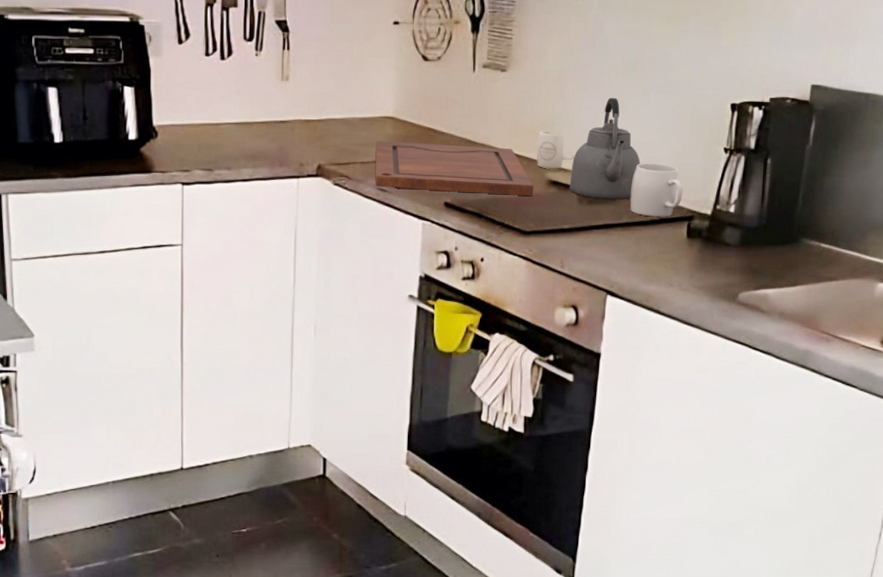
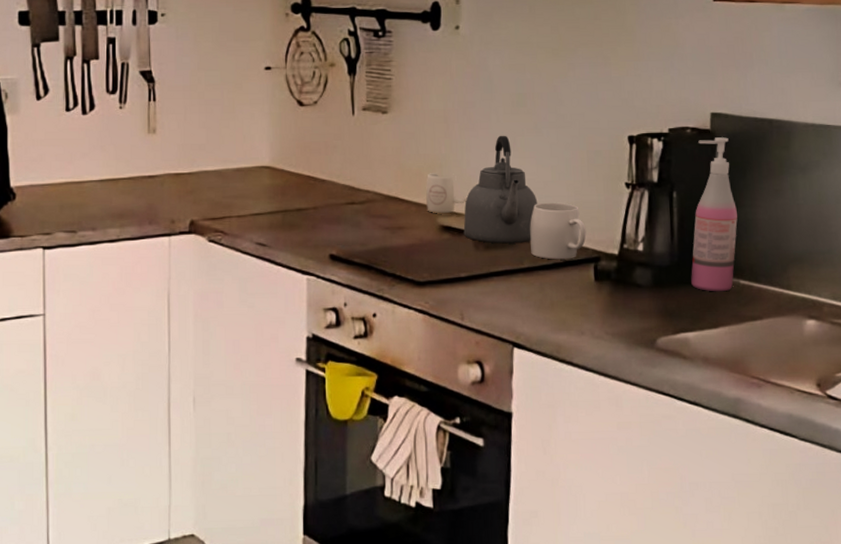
cutting board: present [374,140,534,196] -> none [252,191,426,244]
soap dispenser: none [776,109,826,254] -> present [691,137,738,292]

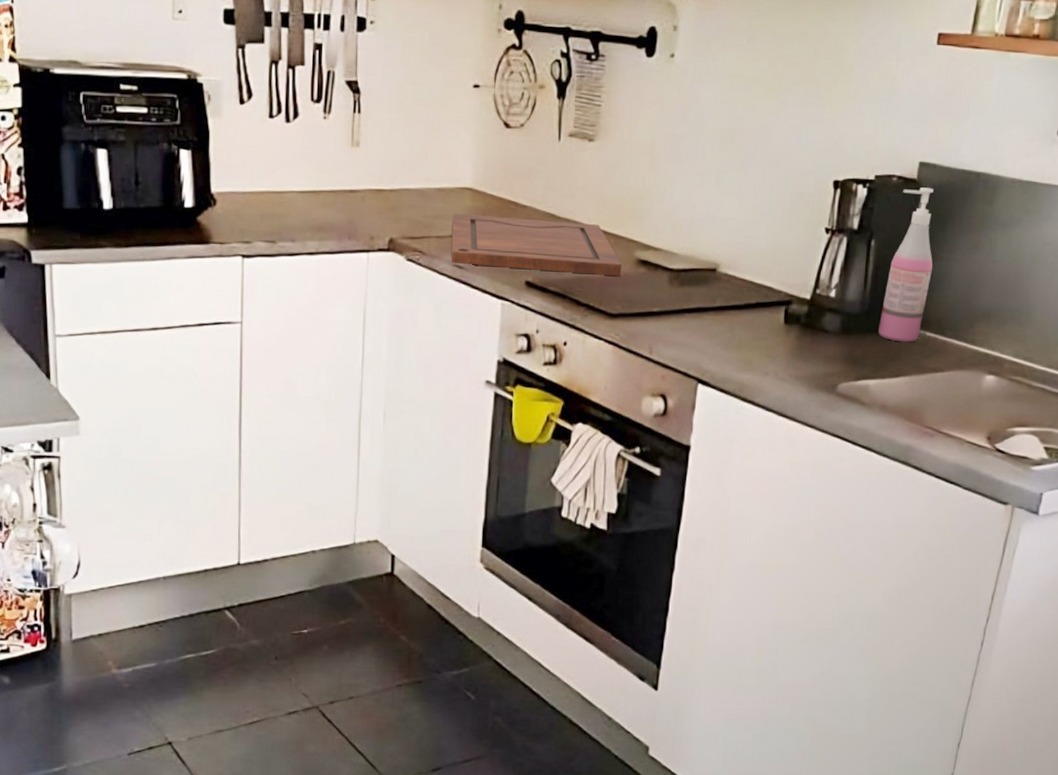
cutting board: none [252,191,426,244] -> present [450,213,622,276]
mug: present [426,173,469,214] -> none [625,205,668,248]
kettle: present [463,135,538,244] -> none [659,171,736,282]
mug: present [530,202,587,260] -> none [724,242,781,301]

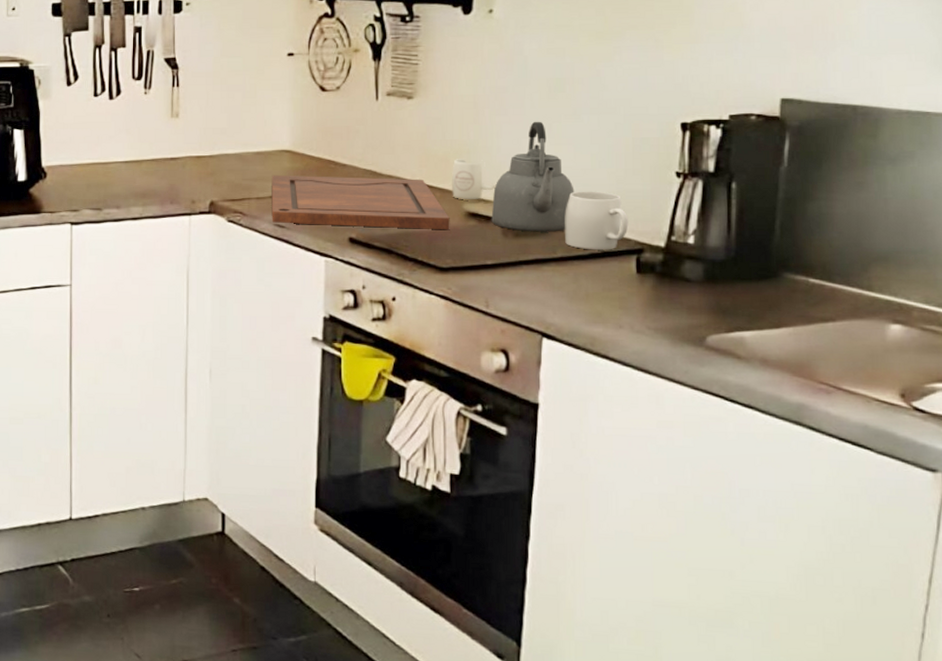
mug: none [625,205,668,248] -> present [452,159,498,200]
kettle: none [659,171,736,282] -> present [491,121,575,232]
mug: none [724,242,781,301] -> present [565,191,629,250]
soap dispenser: present [878,187,934,343] -> none [750,125,809,290]

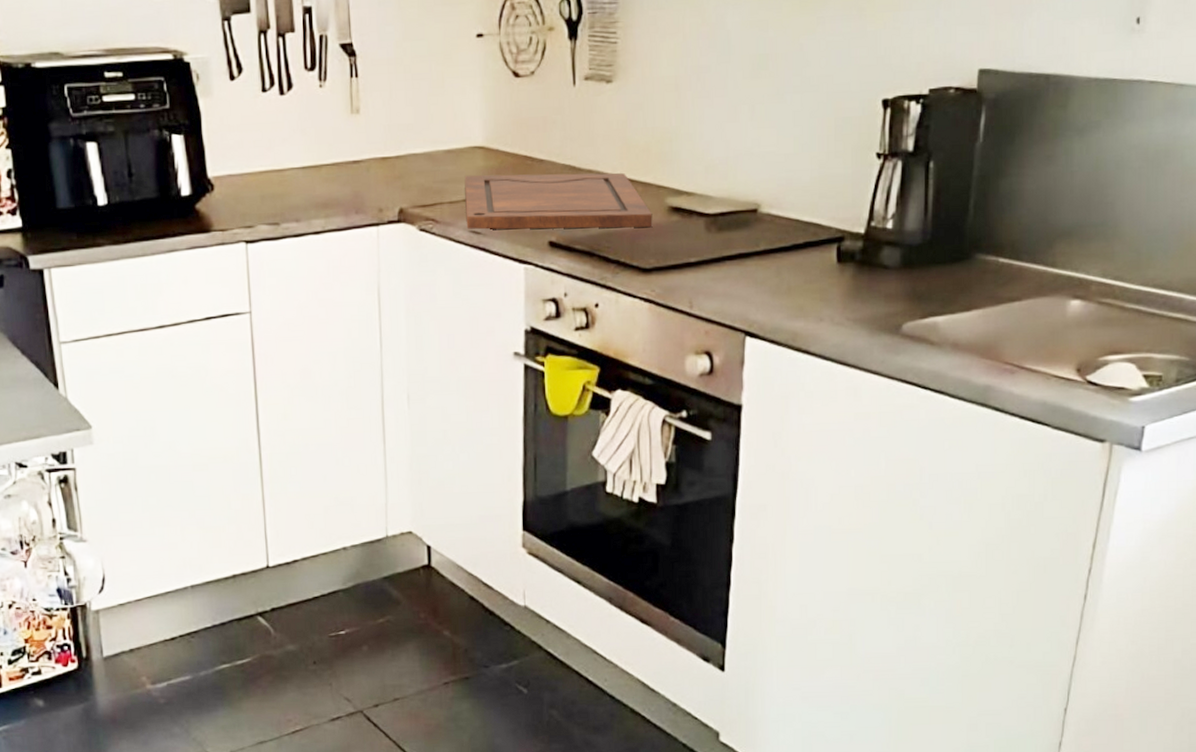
mug: present [452,159,498,200] -> none [654,148,701,194]
kettle: present [491,121,575,232] -> none [694,103,777,225]
mug: present [565,191,629,250] -> none [767,177,830,241]

